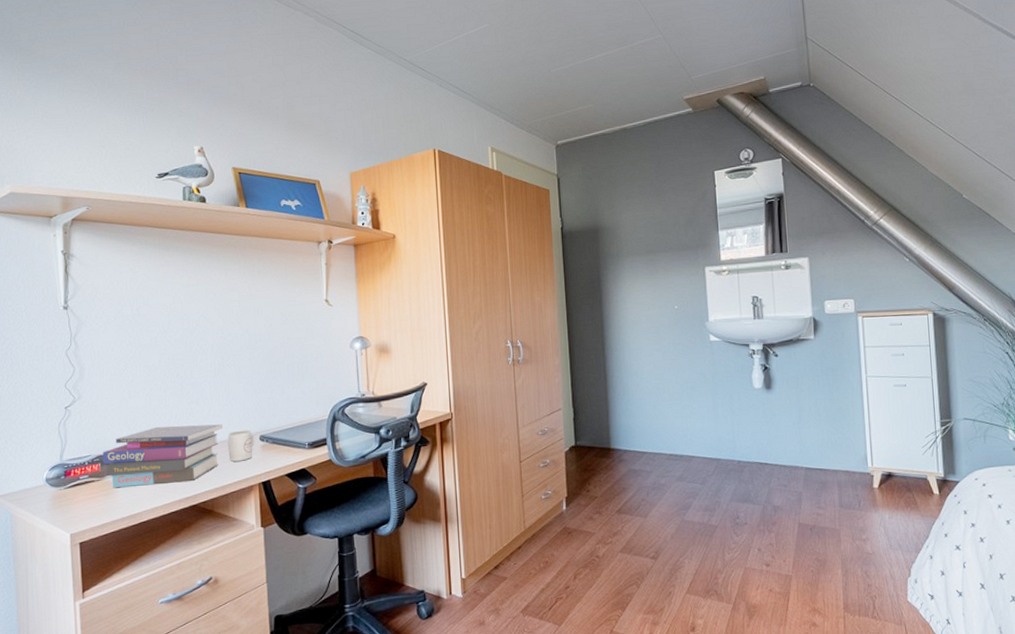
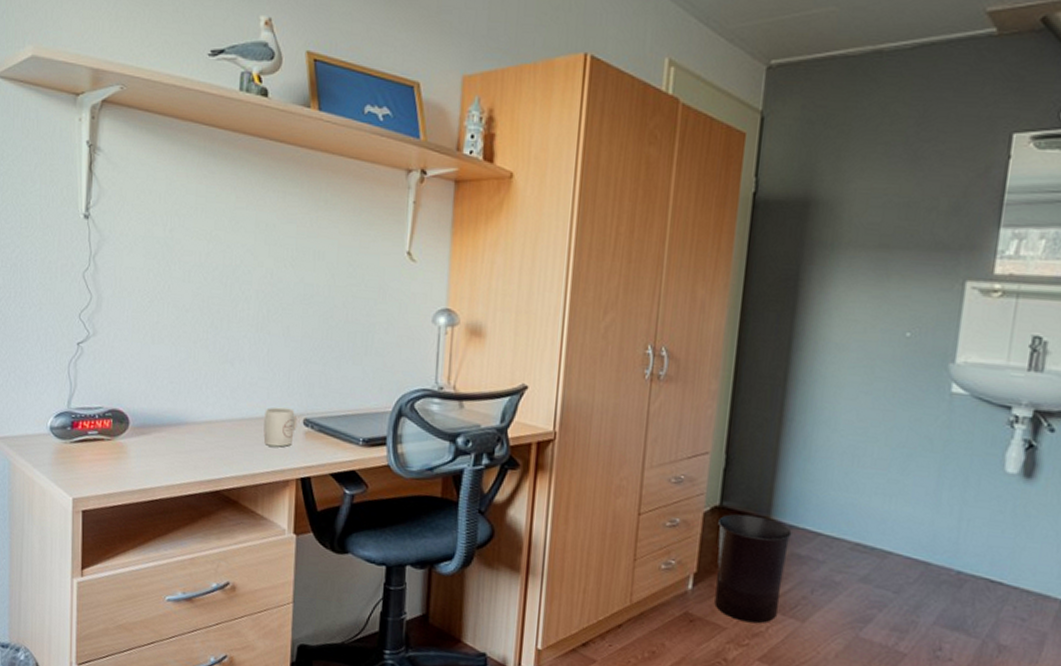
books: present [102,424,224,488] -> none [115,385,261,461]
waste bin: none [576,447,627,526] -> present [714,514,792,624]

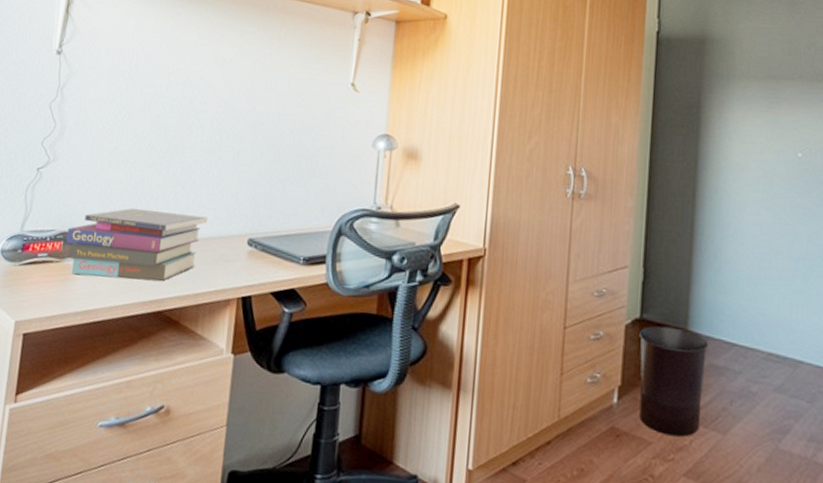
books: none [115,385,261,461] -> present [66,207,209,281]
mug: present [263,407,298,447] -> none [208,227,242,267]

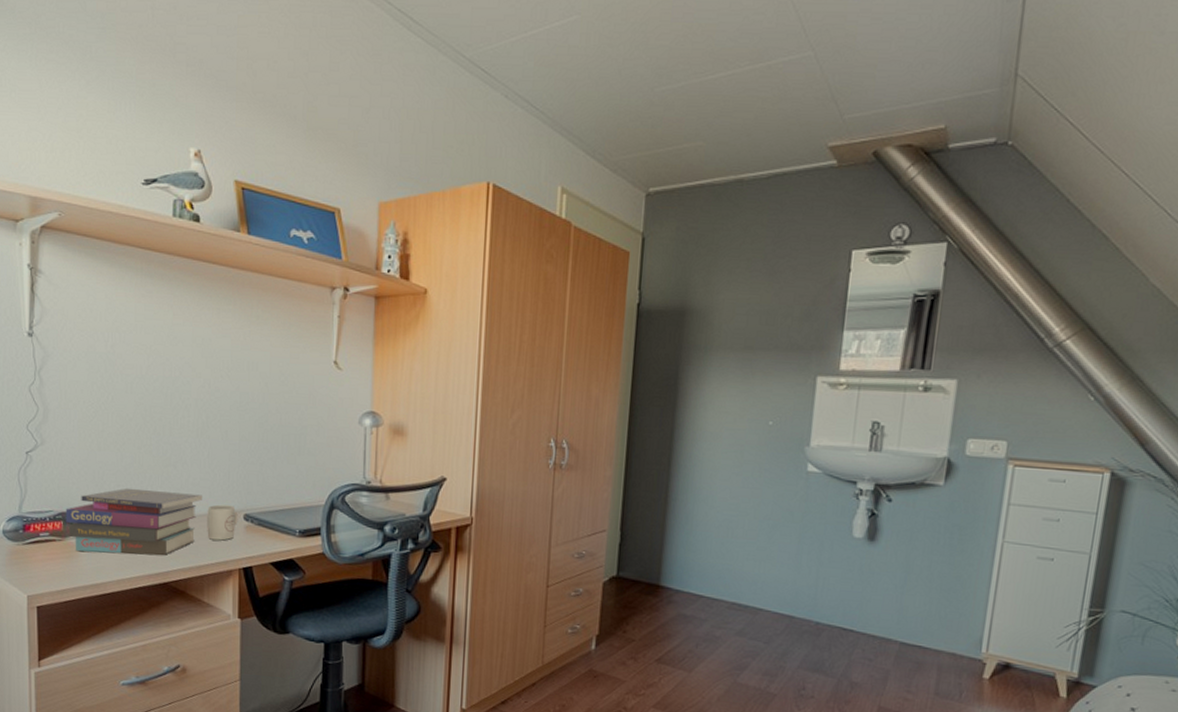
mug: none [208,227,242,267] -> present [207,504,238,541]
waste bin: present [639,326,709,437] -> none [615,582,679,676]

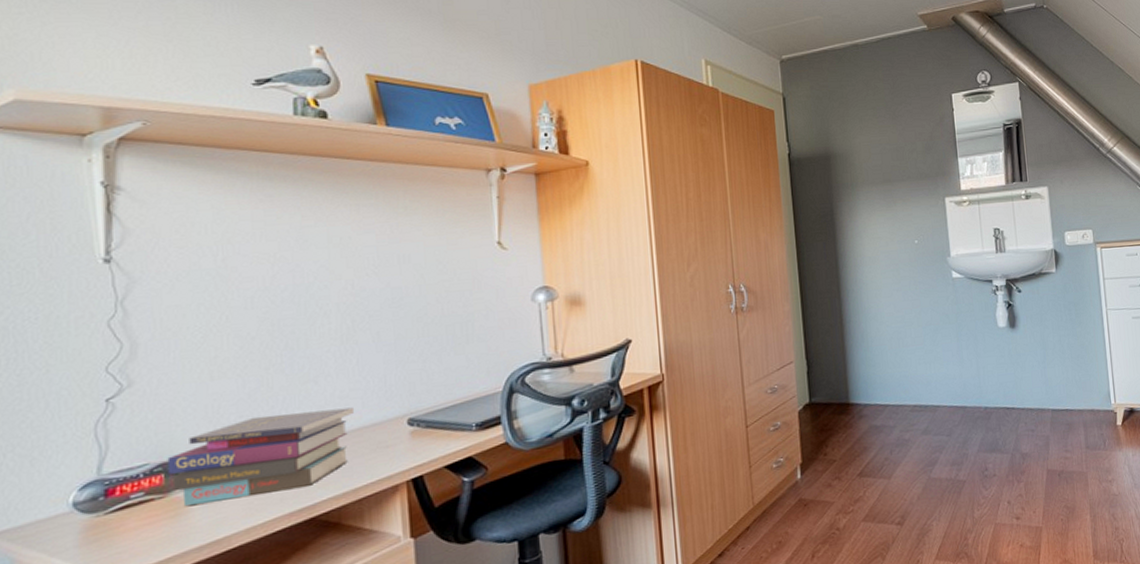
mug: present [207,504,238,541] -> none [361,412,401,456]

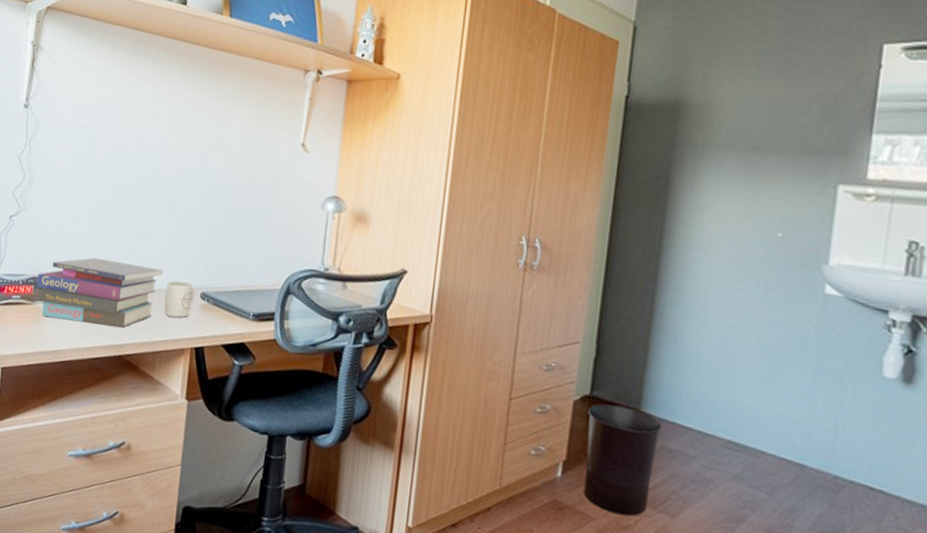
mug: none [361,412,401,456] -> present [164,280,196,318]
waste bin: none [811,403,869,493] -> present [583,404,662,516]

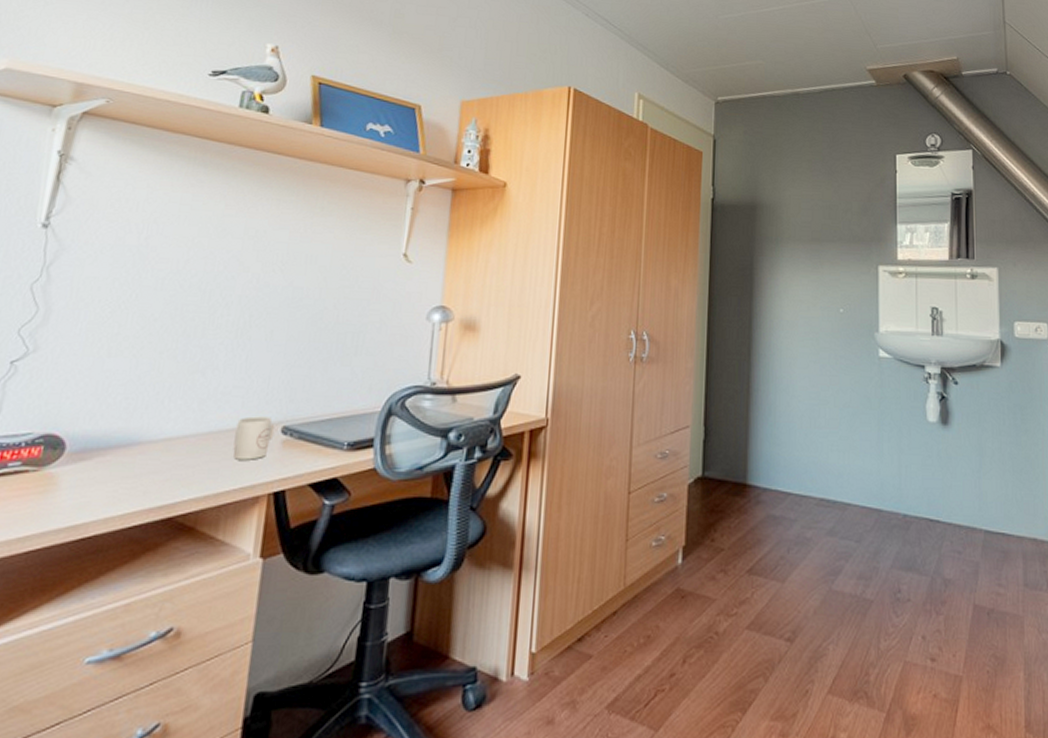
books: present [36,257,164,328] -> none [47,400,234,485]
waste bin: present [583,404,662,516] -> none [702,482,766,591]

